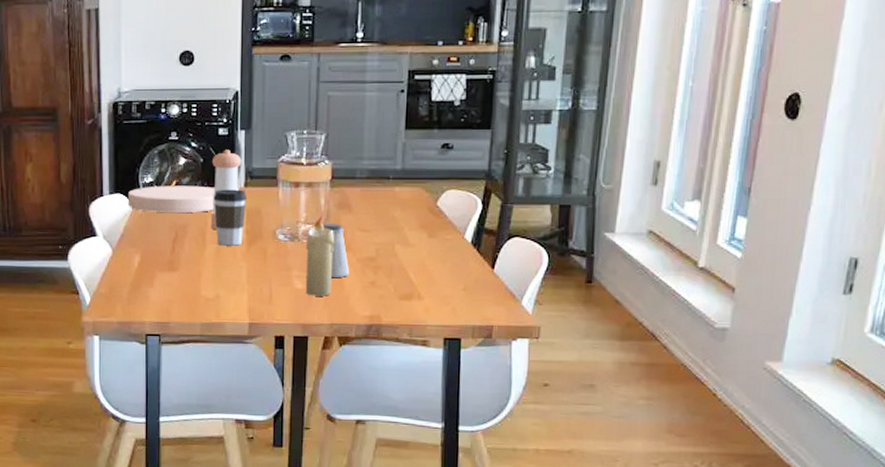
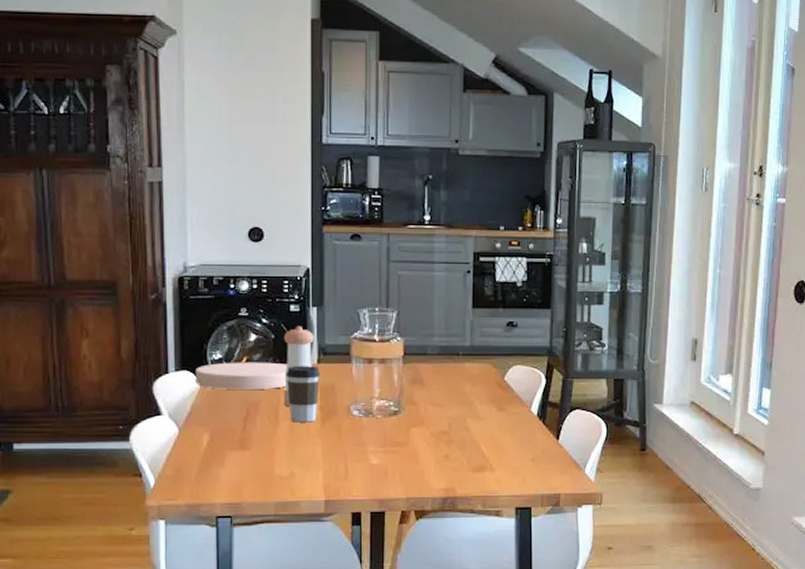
candle: present [305,216,334,296] -> none [381,392,408,471]
saltshaker: present [324,224,350,277] -> none [397,399,424,452]

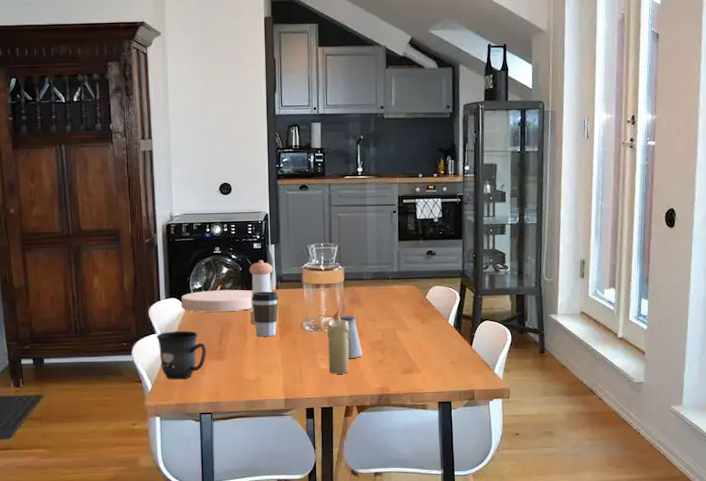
mug: none [163,413,226,474] -> present [157,331,206,380]
candle: none [381,392,408,471] -> present [327,310,349,374]
saltshaker: none [397,399,424,452] -> present [340,316,363,358]

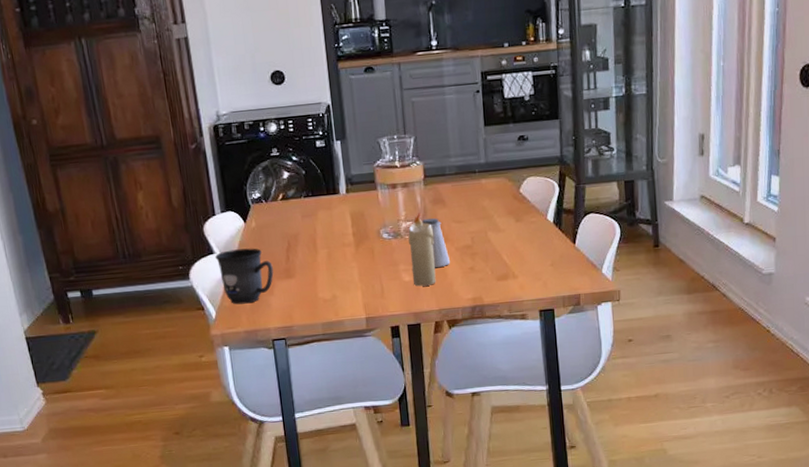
plate: present [181,289,253,312] -> none [239,196,321,226]
pepper shaker: present [249,260,273,325] -> none [313,160,341,236]
coffee cup: present [251,291,278,337] -> none [319,196,351,250]

